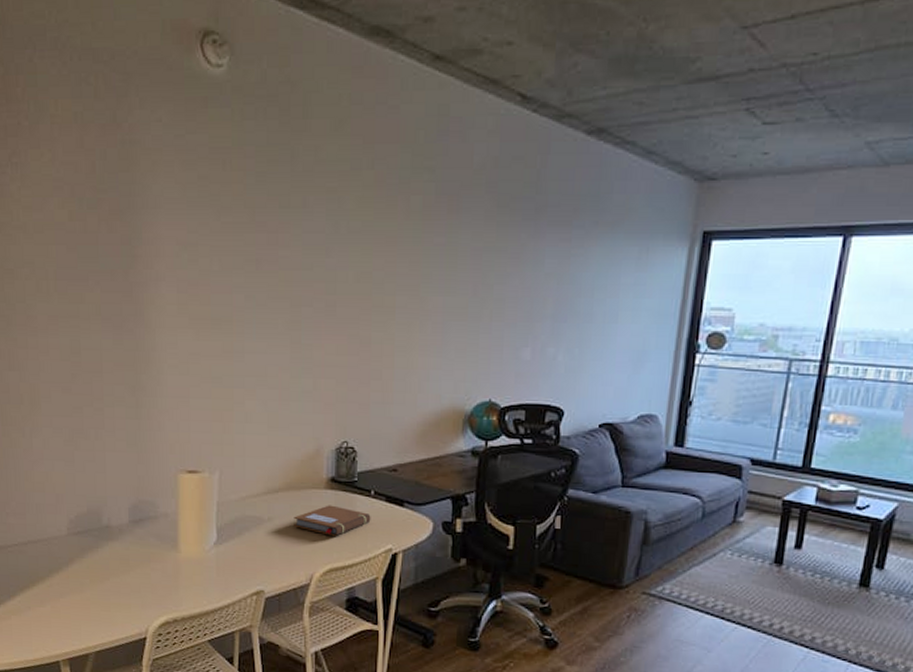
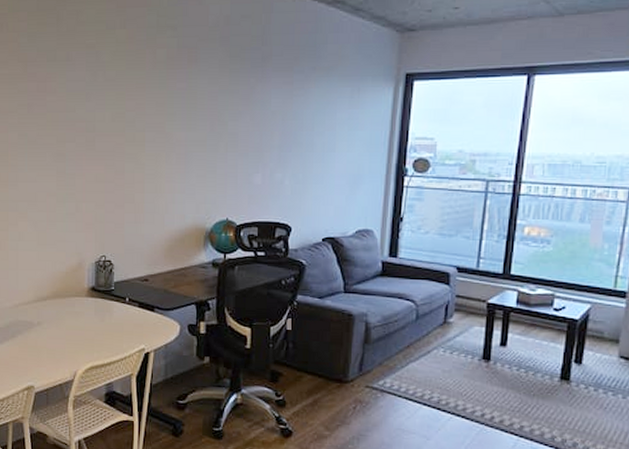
notebook: present [294,505,371,536] -> none [60,310,126,338]

